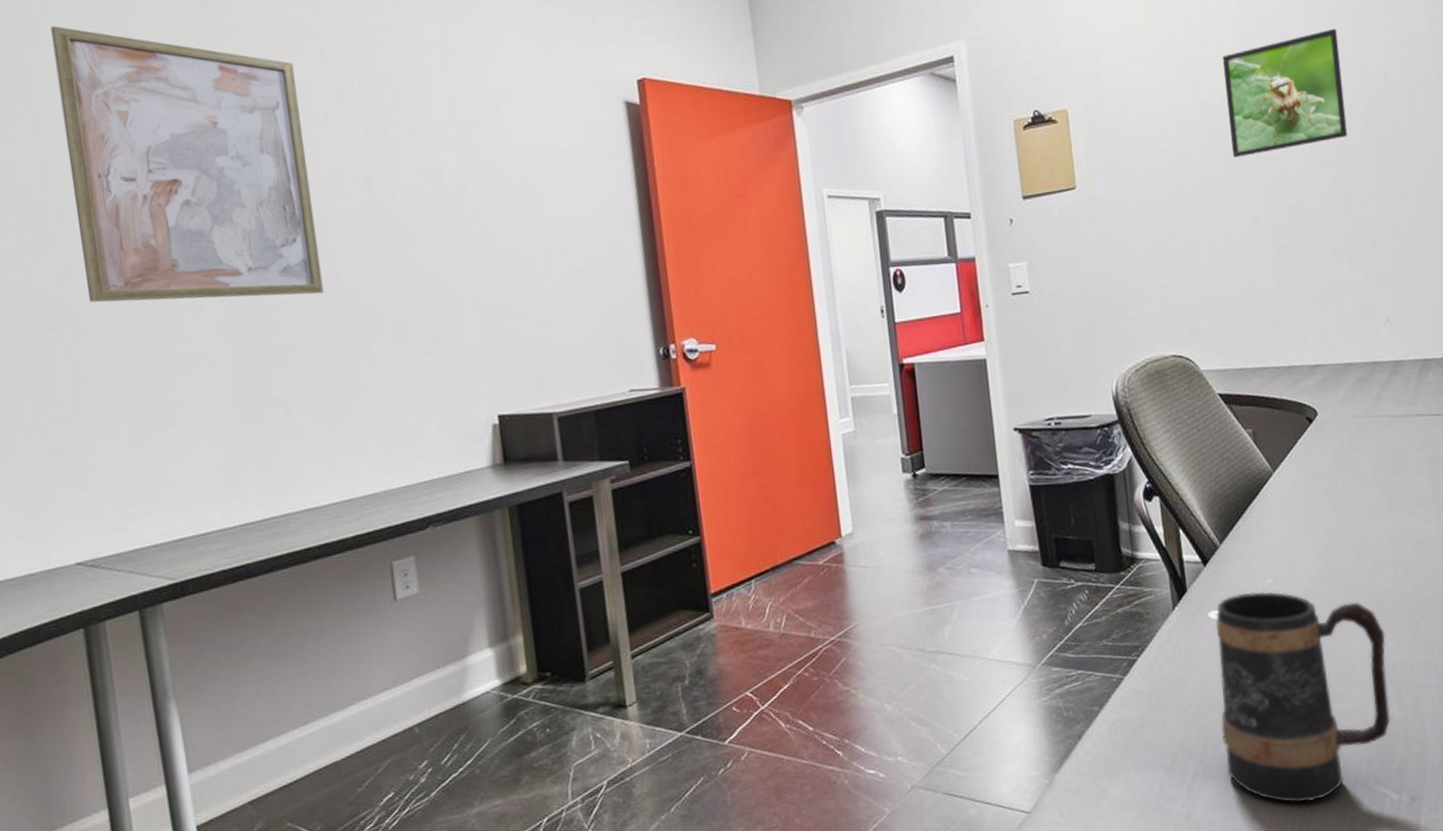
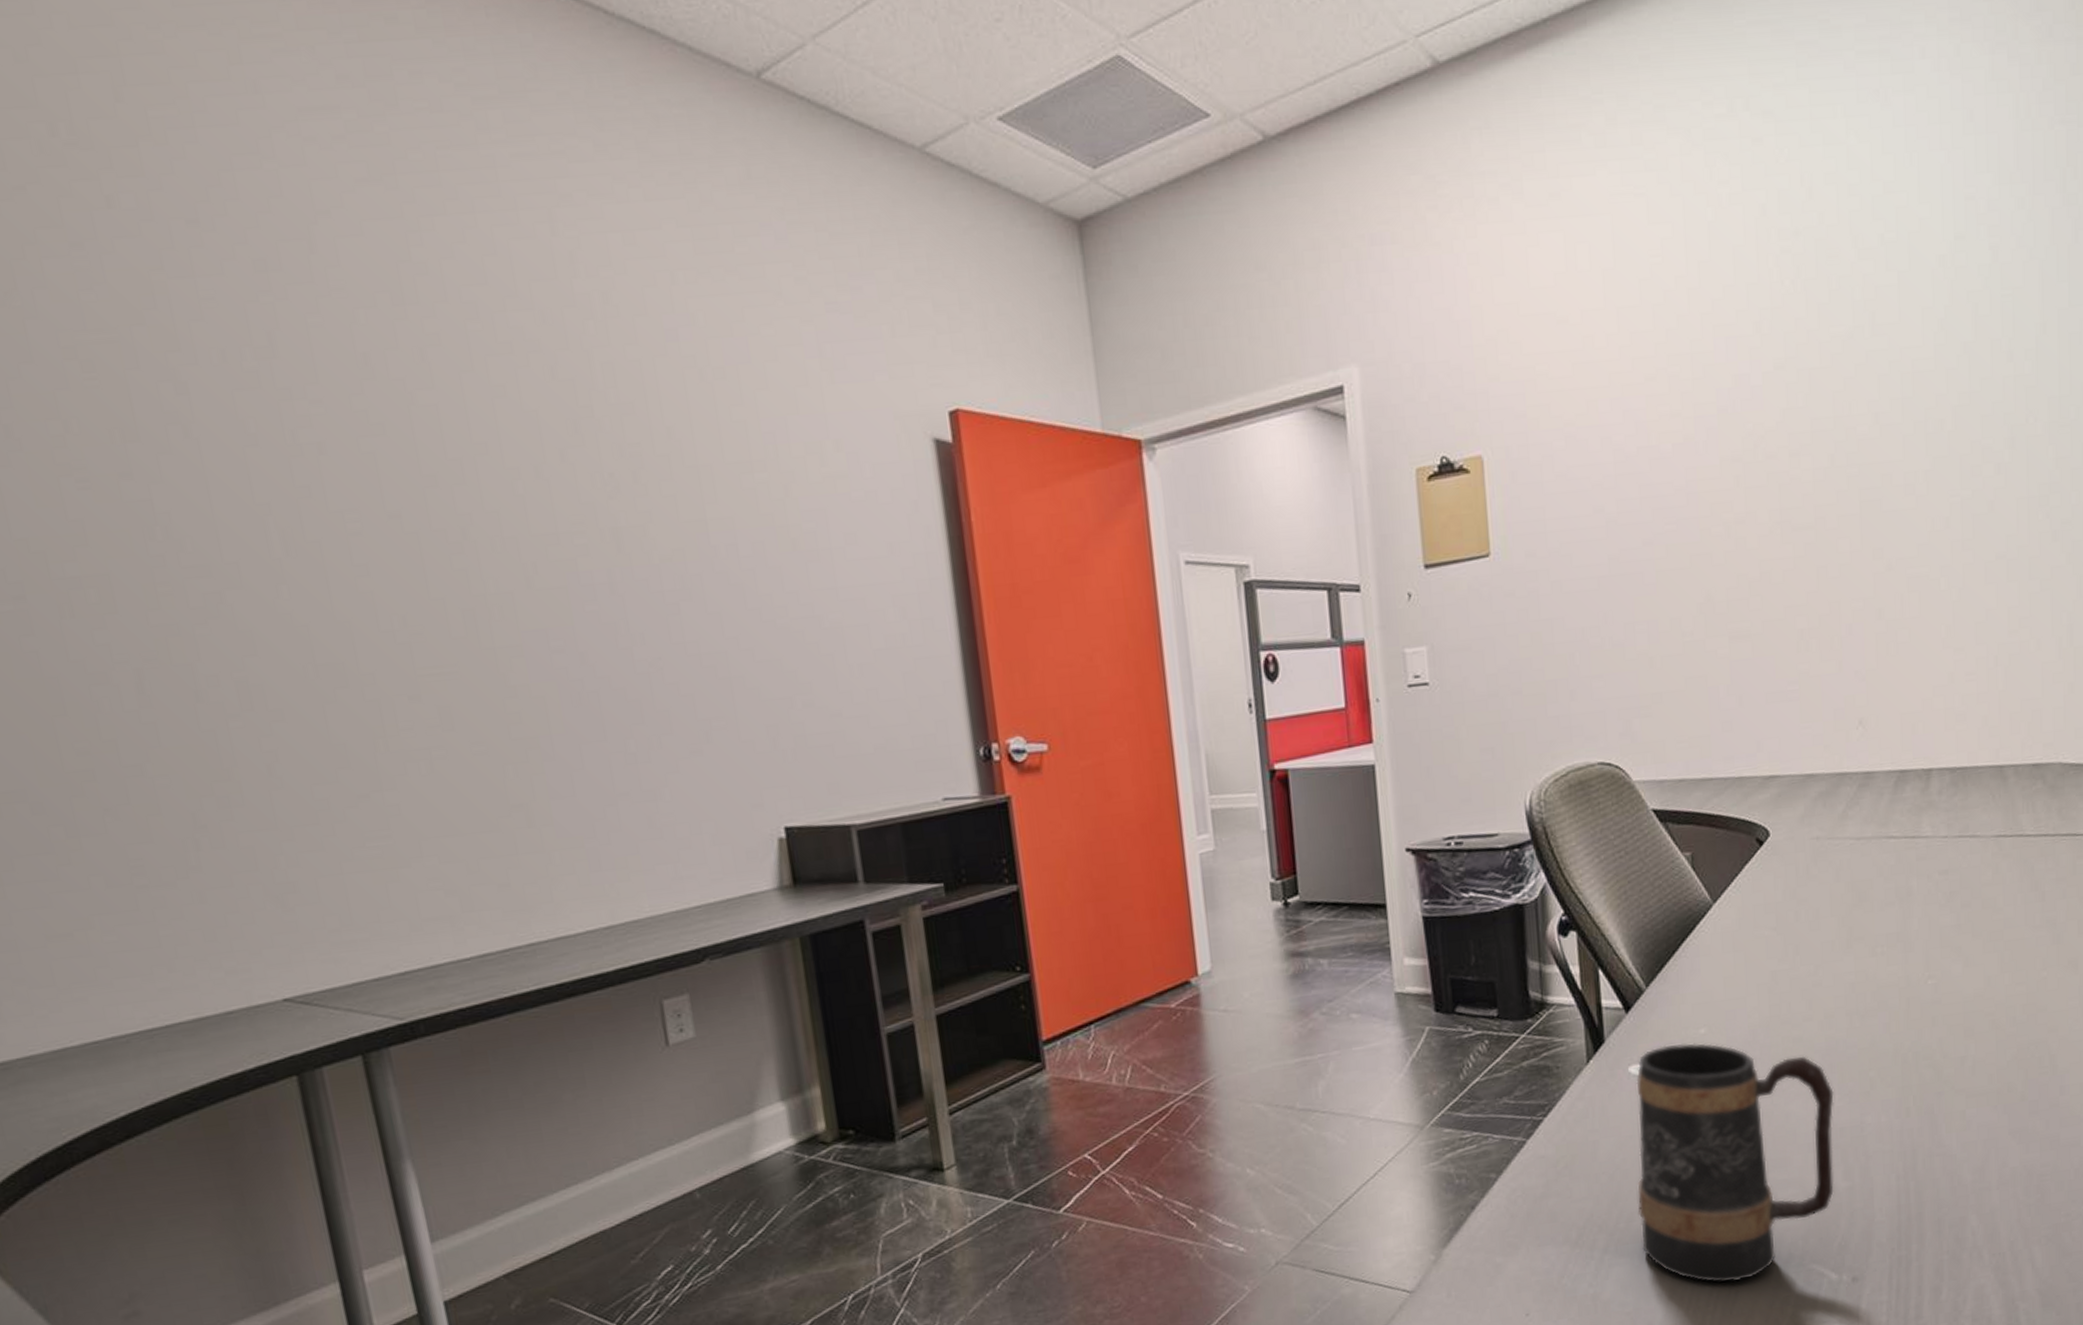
wall art: present [51,26,324,303] -> none [207,331,567,685]
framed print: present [1222,28,1348,158] -> none [1676,356,1826,519]

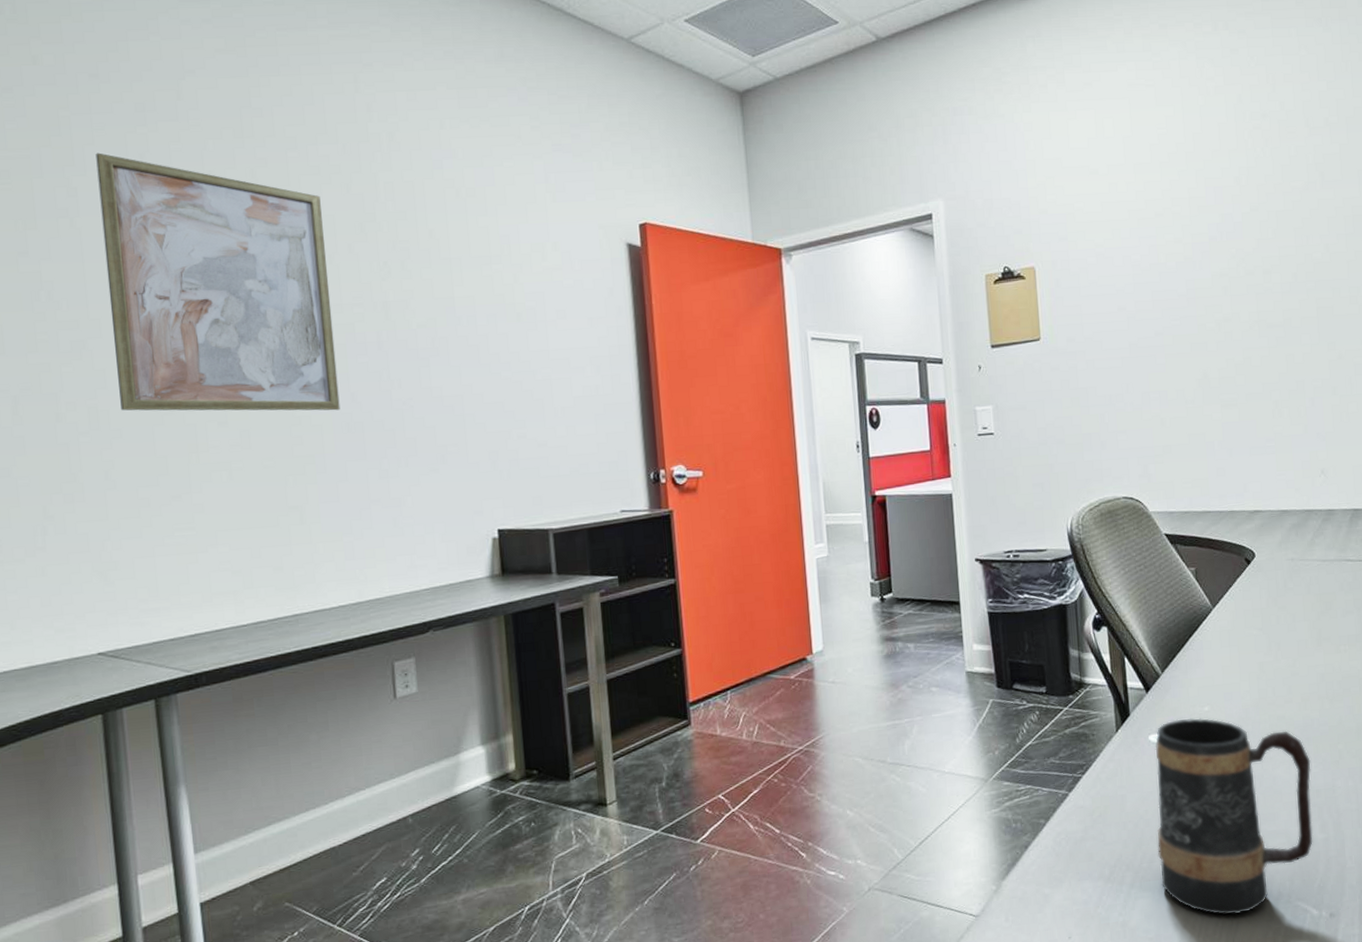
wall art: none [207,331,567,685] -> present [96,153,340,411]

